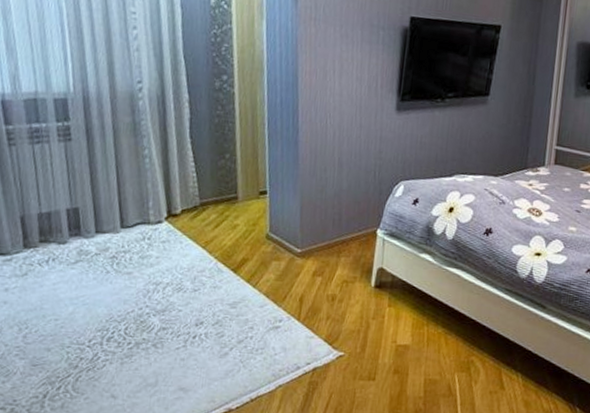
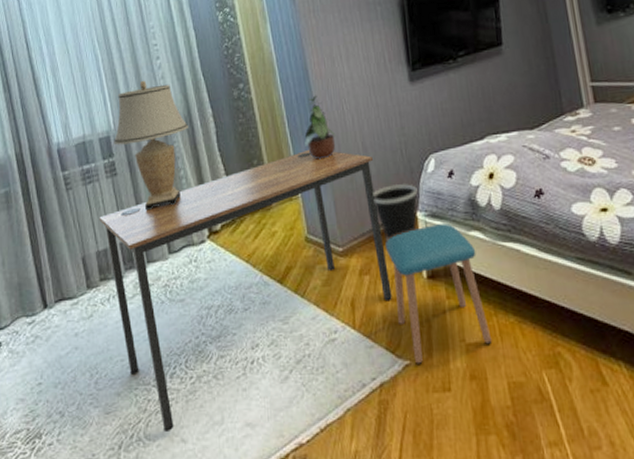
desk: none [45,154,346,387] -> present [99,149,392,431]
table lamp: none [71,47,160,183] -> present [114,80,188,211]
potted plant: none [281,103,315,166] -> present [304,95,336,160]
wastebasket: none [339,201,382,250] -> present [373,183,418,241]
stool: none [341,242,423,356] -> present [384,224,492,364]

